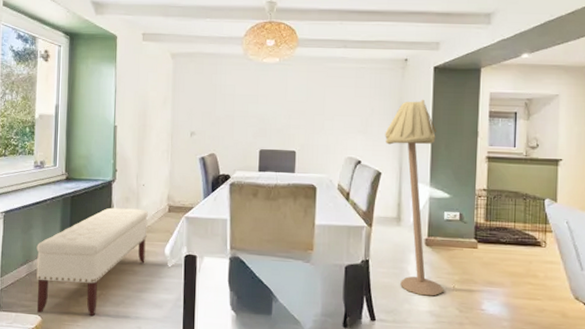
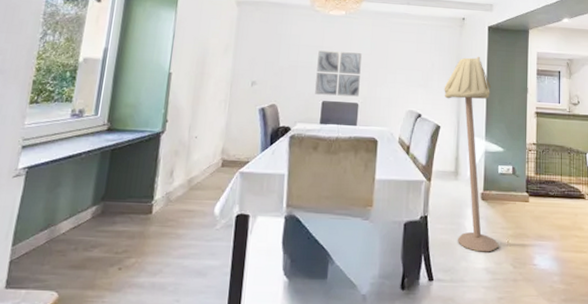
bench: present [36,207,148,317] -> none [54,162,199,290]
wall art: none [252,99,298,145] -> present [315,50,362,97]

